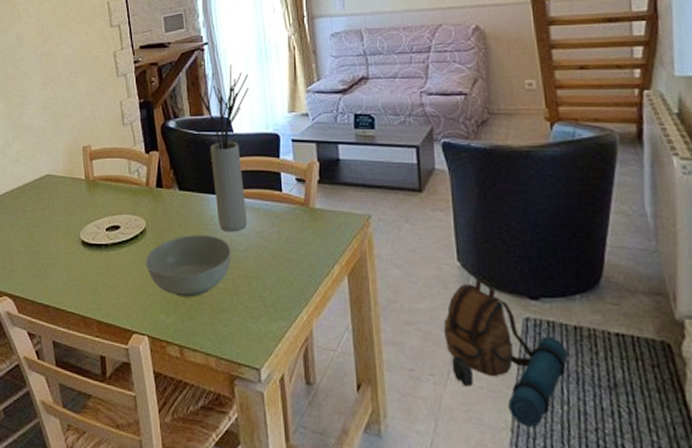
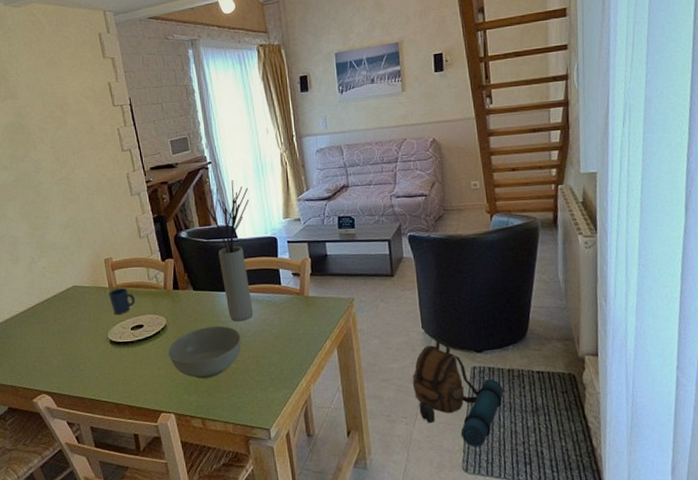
mug: none [84,181,113,211] -> present [109,287,135,314]

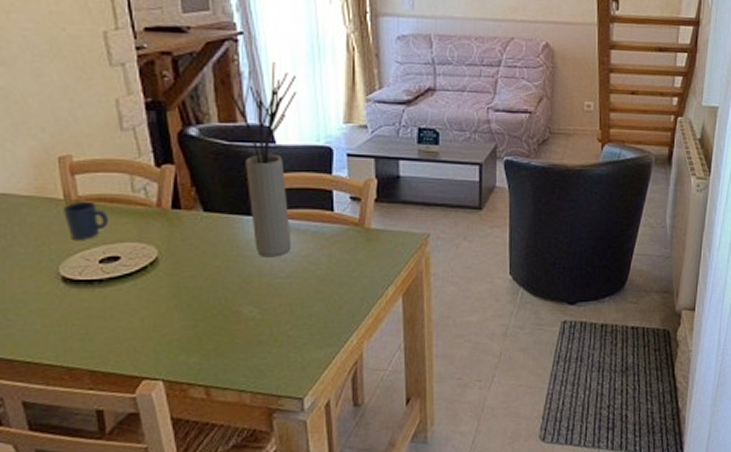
bowl: present [167,326,242,379] -> none [157,263,273,333]
backpack: present [412,340,504,447] -> none [491,289,594,413]

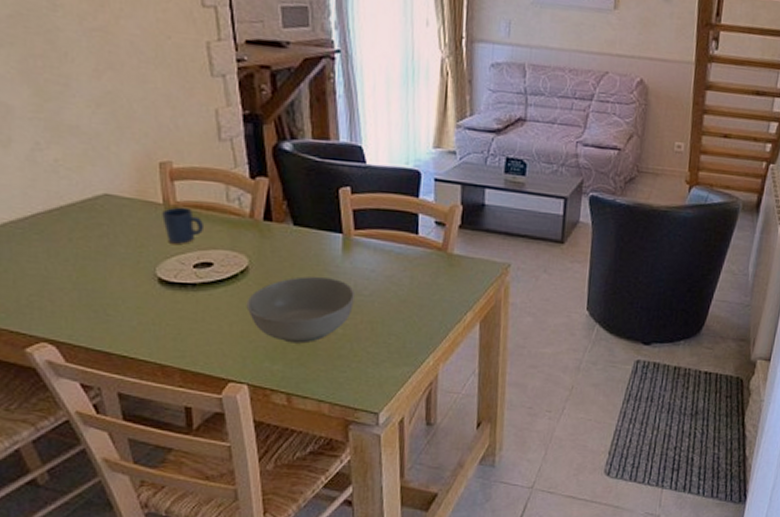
bowl: none [157,263,273,333] -> present [246,276,356,344]
vase: present [230,62,297,258] -> none [325,82,390,275]

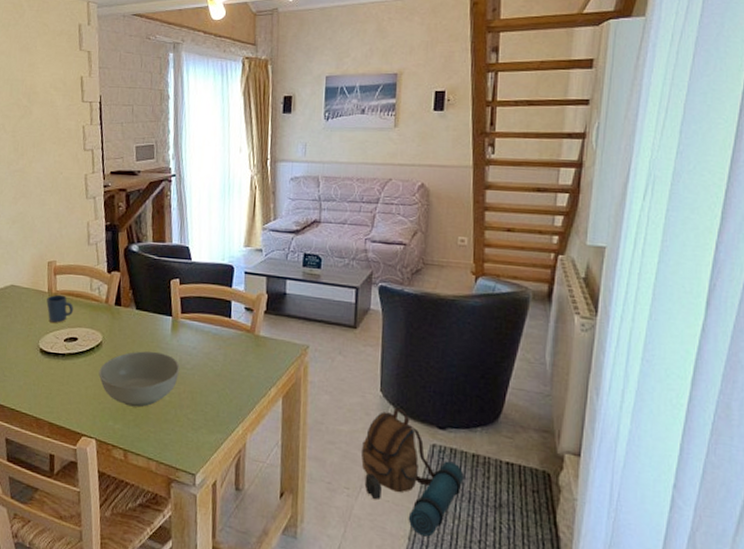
backpack: none [564,326,665,449] -> present [361,407,464,537]

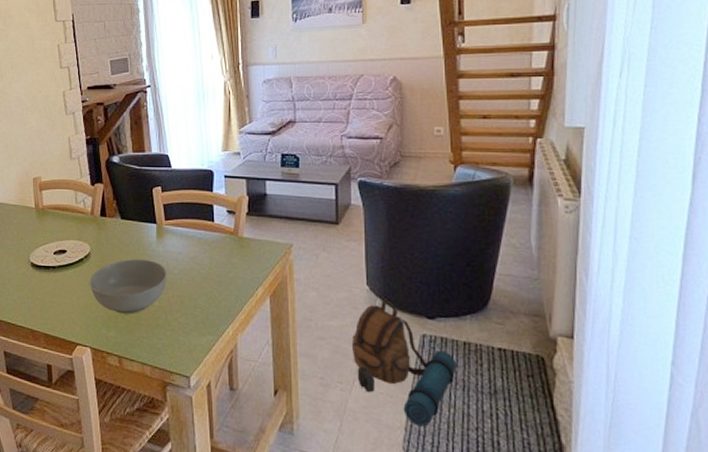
mug: present [46,294,73,323] -> none [34,209,60,237]

